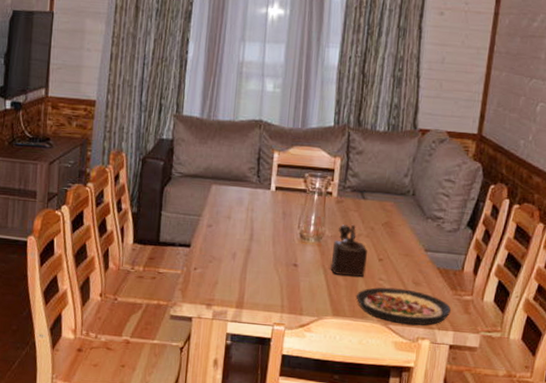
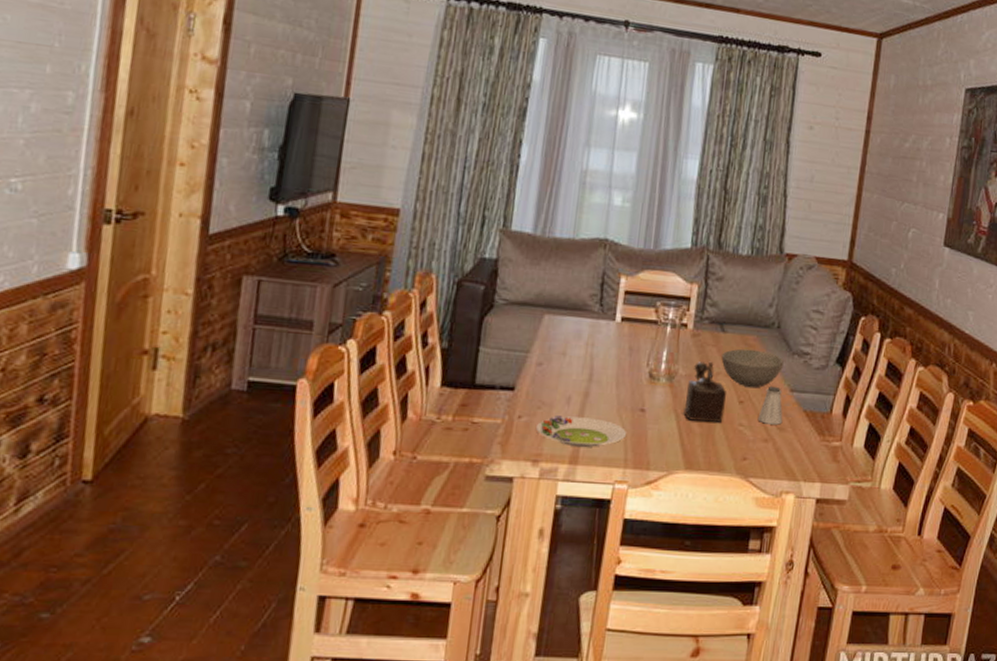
salad plate: none [209,268,283,295] -> present [536,415,627,447]
plate: present [357,287,452,325] -> none [713,434,819,477]
bowl: none [362,213,418,248] -> present [721,348,784,388]
saltshaker: none [395,247,419,280] -> present [757,387,783,425]

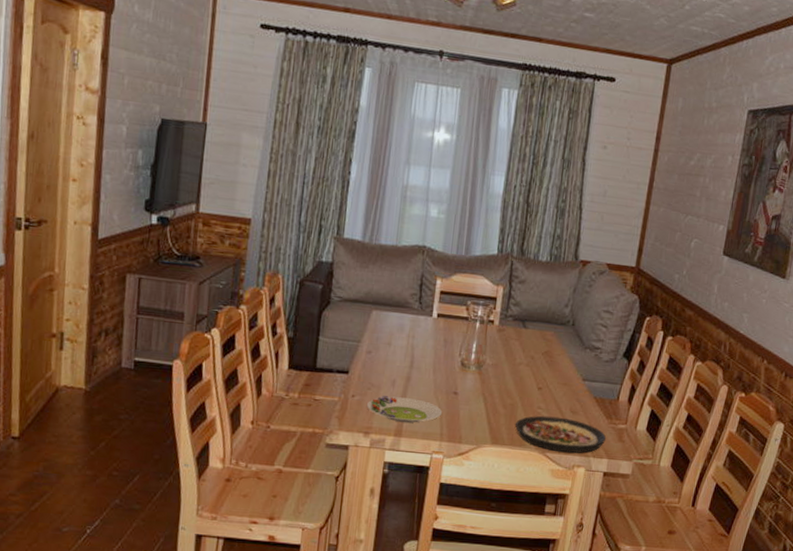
pepper mill: present [683,361,727,422] -> none [490,353,528,405]
plate: none [713,434,819,477] -> present [515,415,607,453]
bowl: present [721,348,784,388] -> none [523,343,577,377]
saltshaker: present [757,387,783,425] -> none [554,376,576,409]

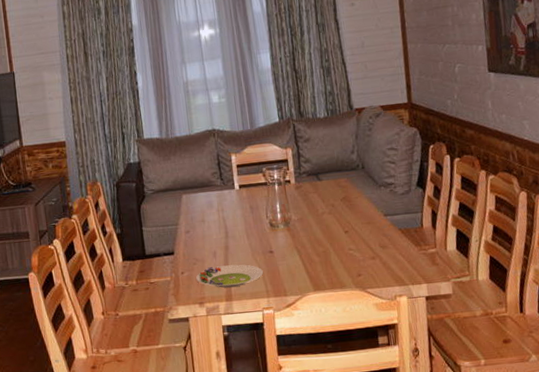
plate: present [515,415,607,453] -> none [332,253,421,286]

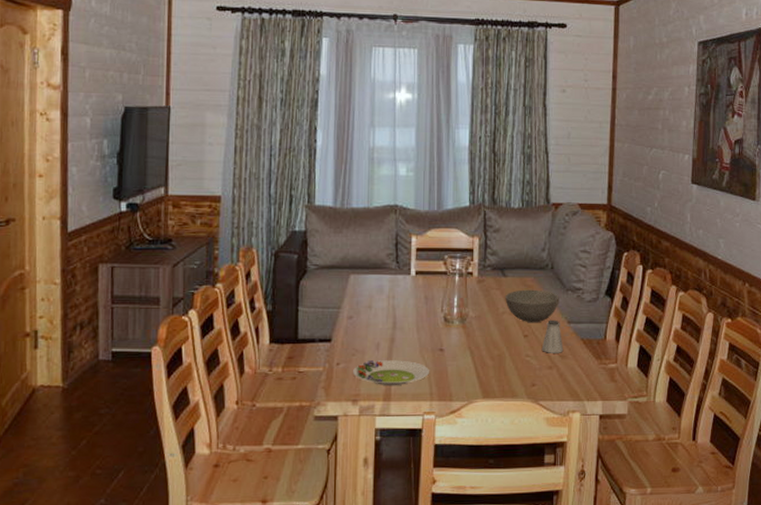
bowl: none [322,188,374,220] -> present [505,289,559,323]
saltshaker: none [362,215,384,245] -> present [541,321,564,353]

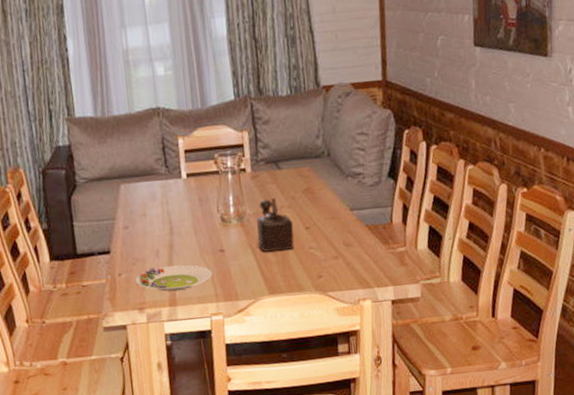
pepper mill: none [477,303,513,355] -> present [257,197,294,252]
bowl: present [505,289,559,323] -> none [282,179,340,214]
saltshaker: present [541,321,564,353] -> none [325,209,348,243]

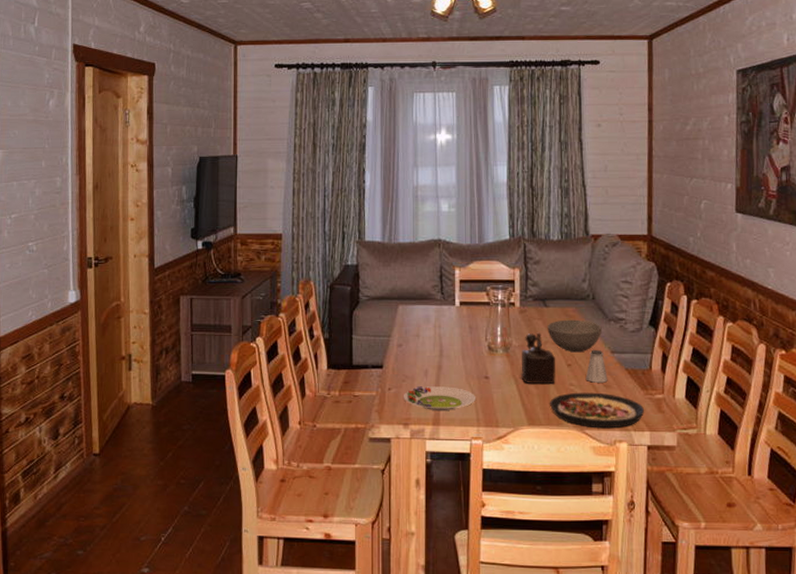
bowl: none [282,179,340,214] -> present [547,319,602,353]
plate: none [290,252,388,289] -> present [550,392,645,429]
saltshaker: none [325,209,348,243] -> present [585,350,608,383]

